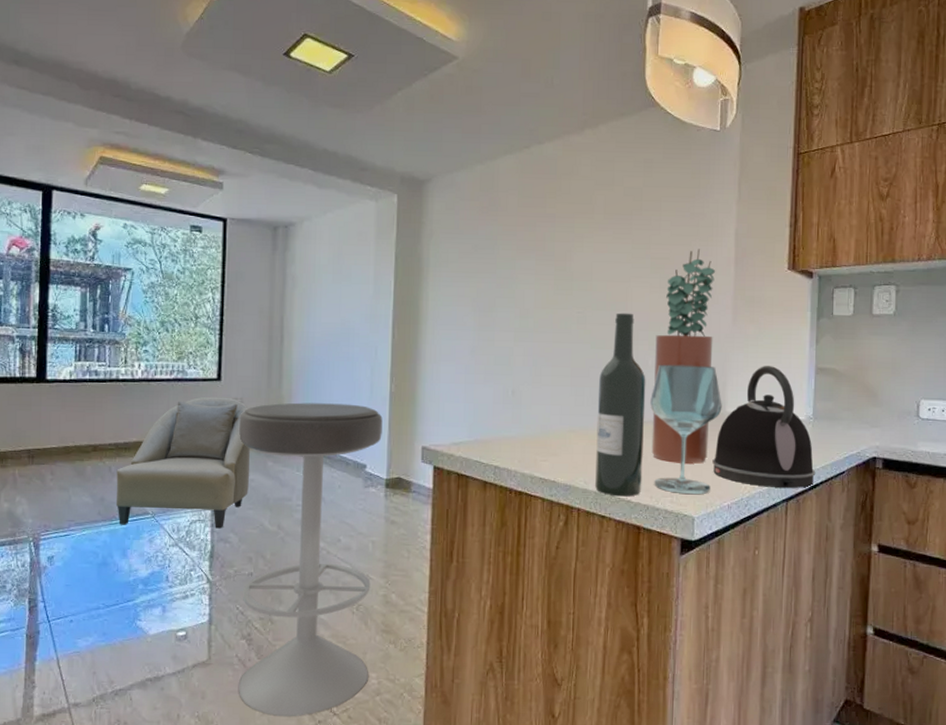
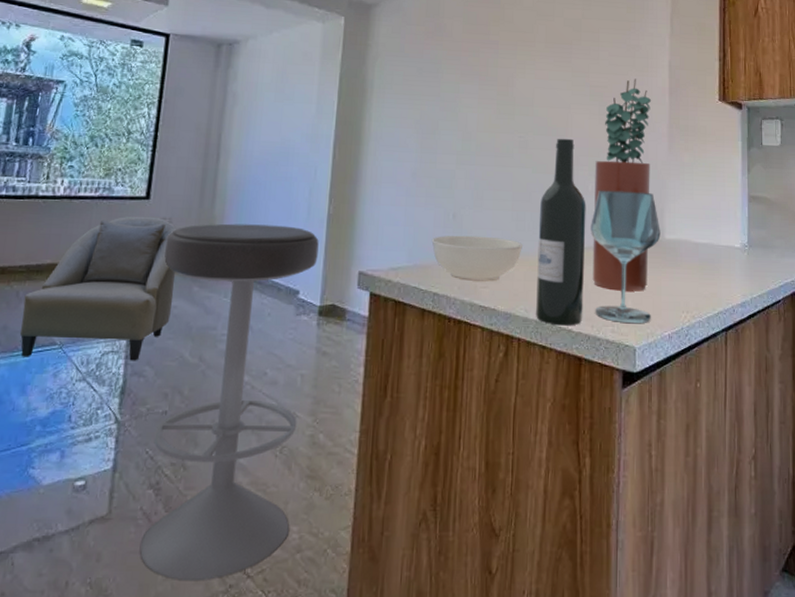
bowl: none [491,411,581,455] -> present [431,235,522,282]
kettle: present [712,366,816,488] -> none [652,193,753,317]

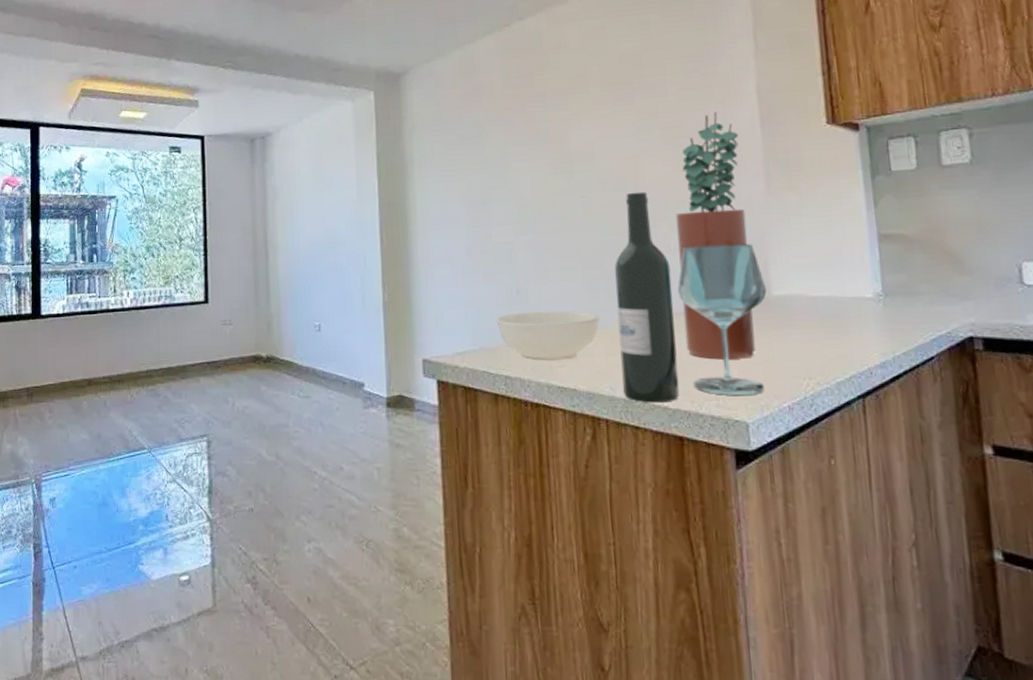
armchair: present [19,216,177,361] -> none [111,320,244,462]
bar stool: present [139,223,319,582] -> none [229,318,385,672]

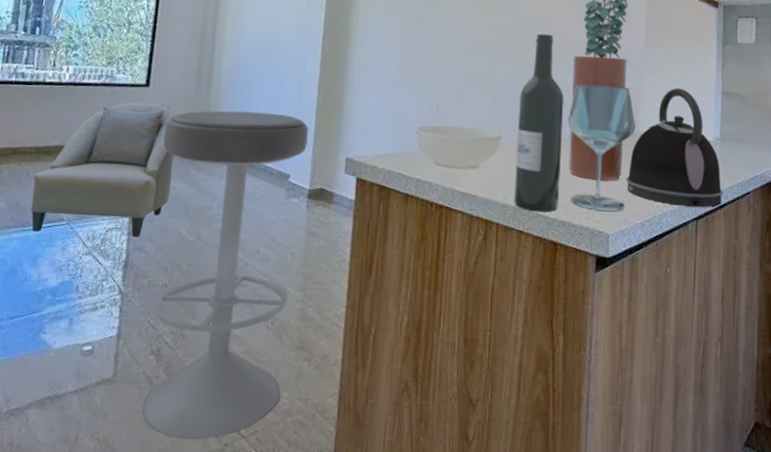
armchair: none [111,320,244,462] -> present [30,102,175,237]
bar stool: none [229,318,385,672] -> present [142,110,309,440]
kettle: none [762,237,897,382] -> present [626,88,724,207]

